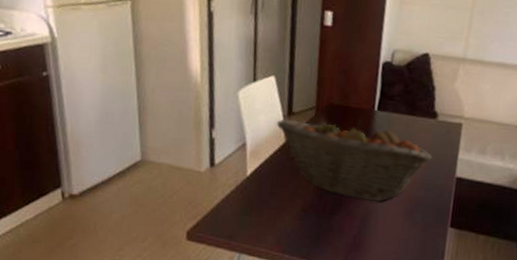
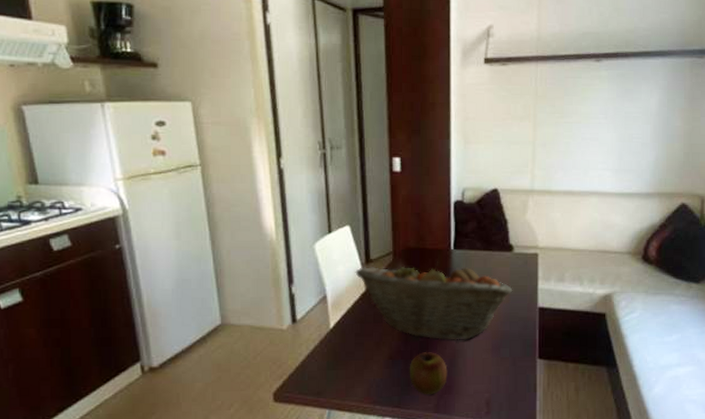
apple: none [320,209,359,251] -> present [409,352,448,395]

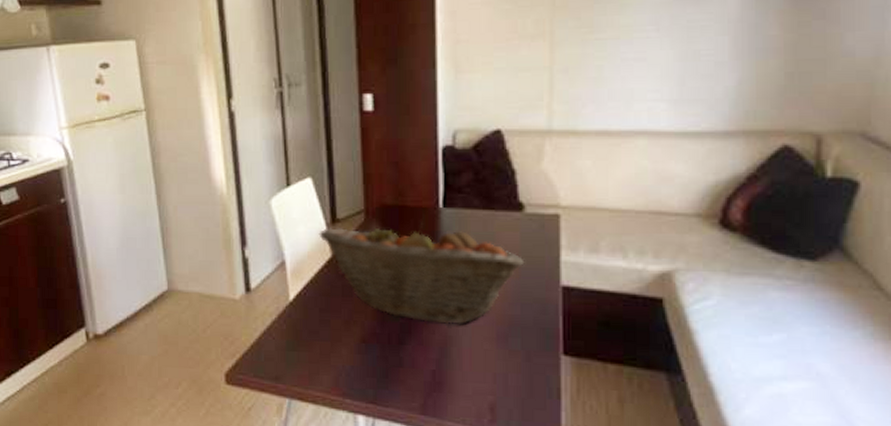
apple: present [409,352,448,395] -> none [387,337,437,392]

